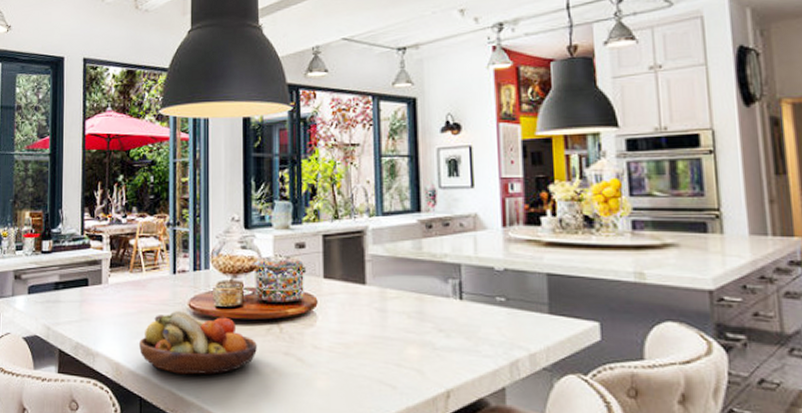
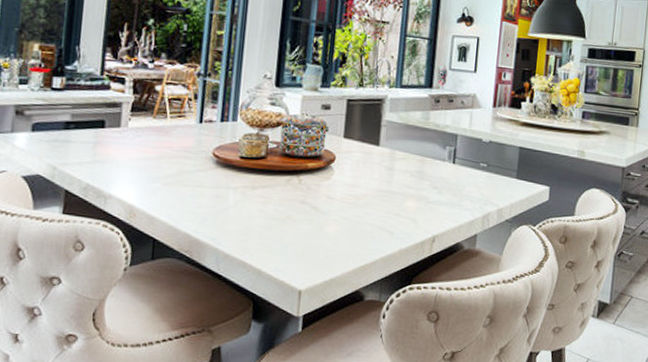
fruit bowl: present [139,311,257,375] -> none [157,158,276,219]

